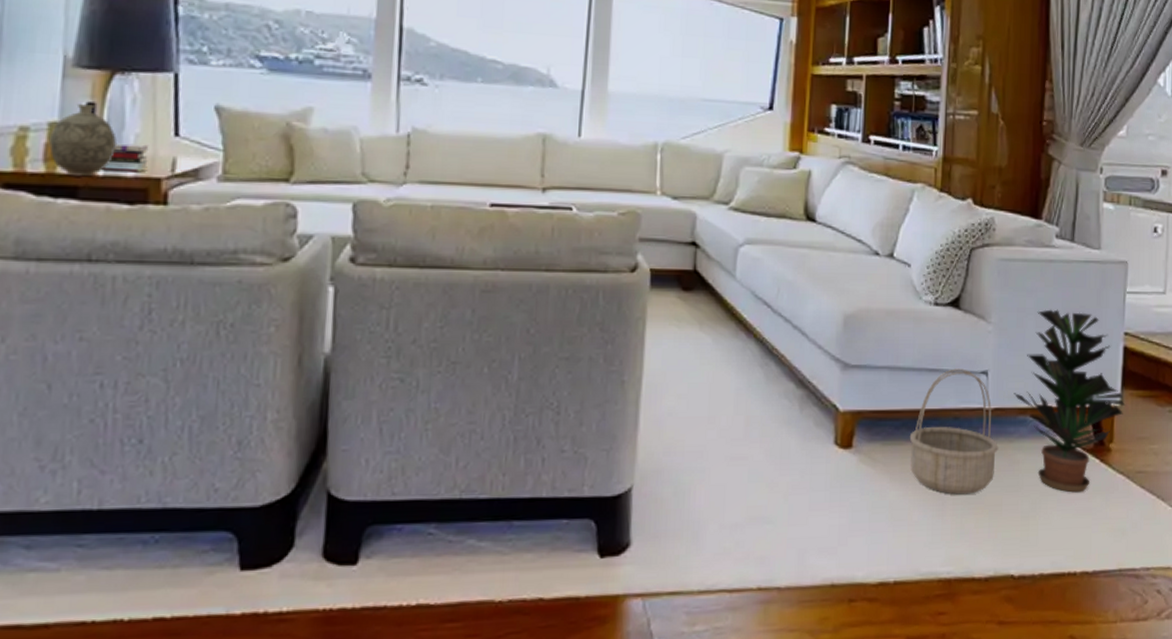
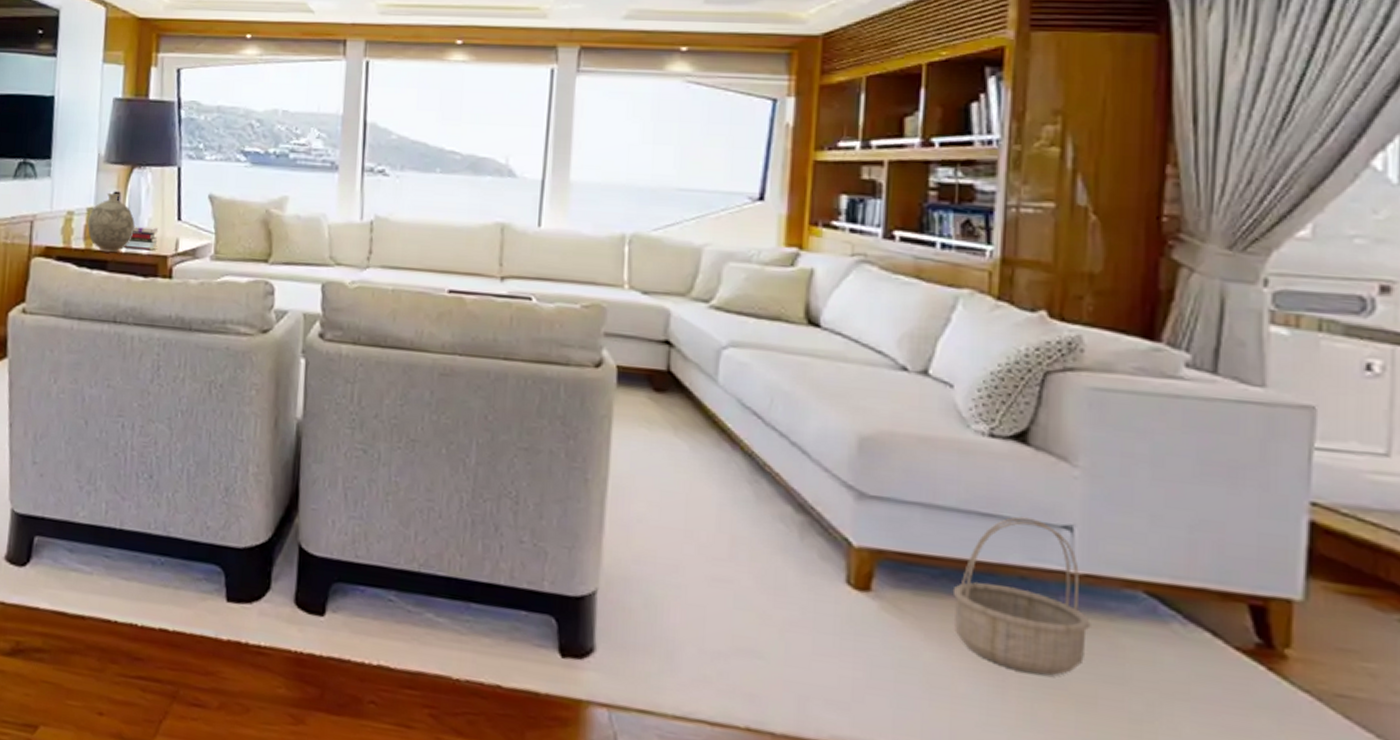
potted plant: present [1013,309,1126,493] -> none [1115,457,1314,705]

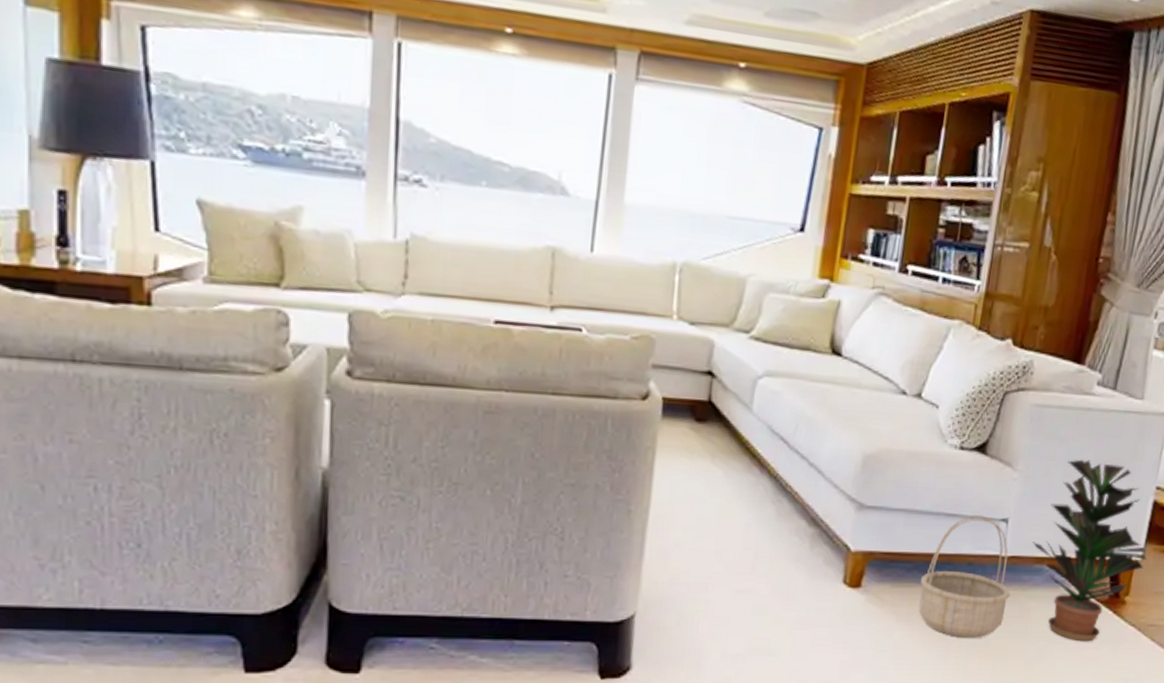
decorative vase: present [87,193,135,253] -> none [21,191,92,272]
books: present [124,225,159,251] -> none [79,236,128,270]
potted plant: none [1115,457,1314,705] -> present [1032,459,1147,642]

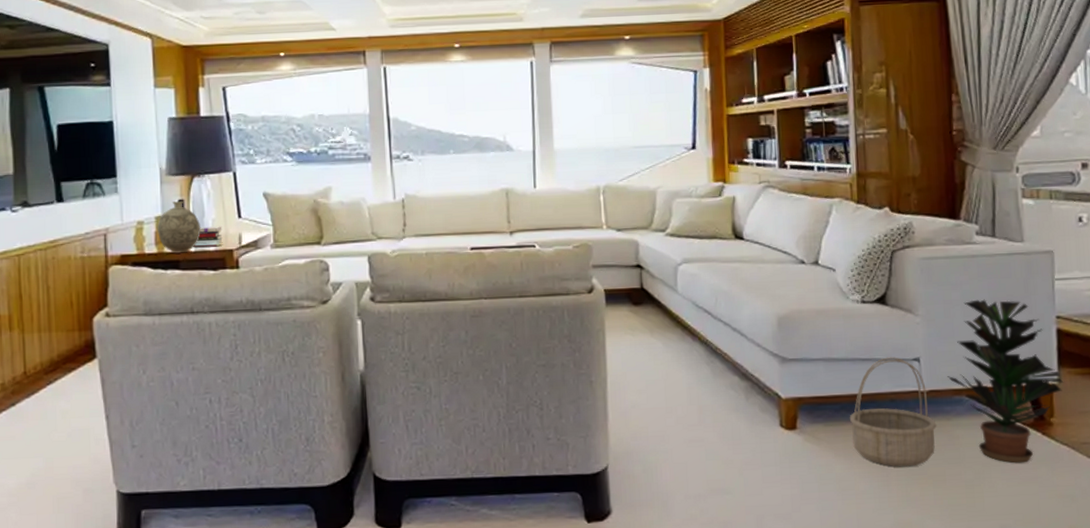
decorative vase: none [21,191,92,272] -> present [157,201,201,254]
books: none [79,236,128,270] -> present [193,226,223,247]

